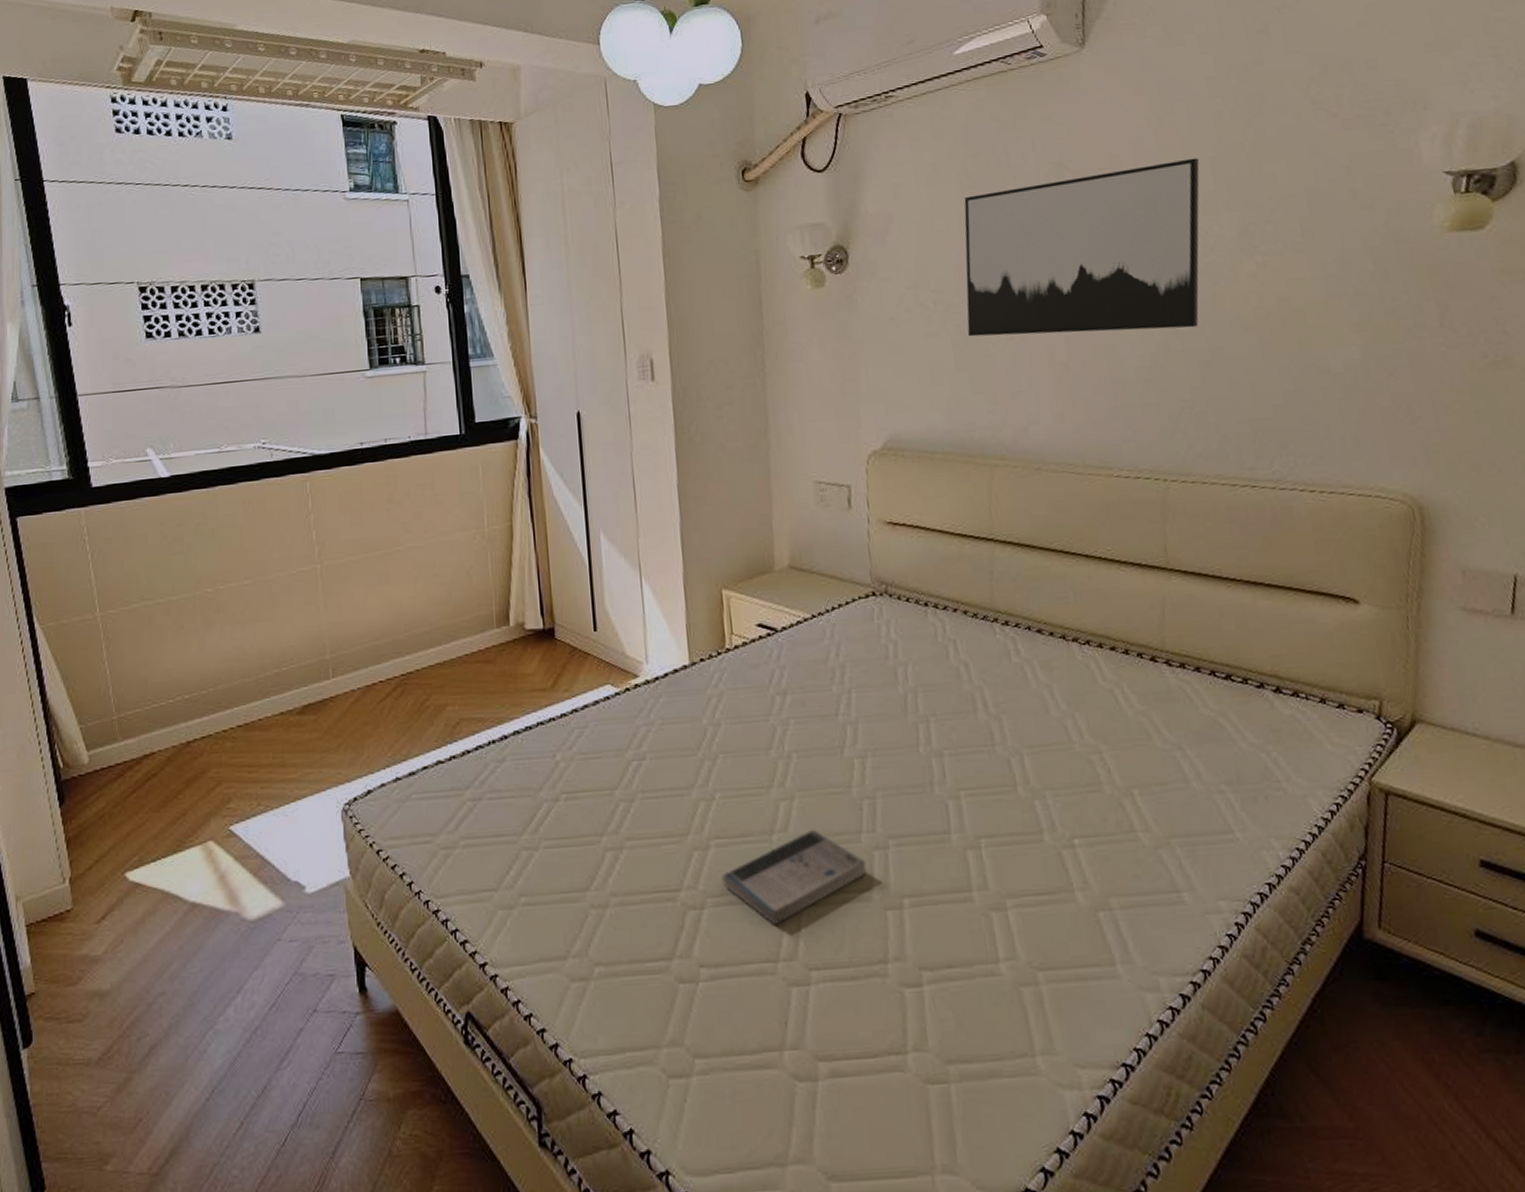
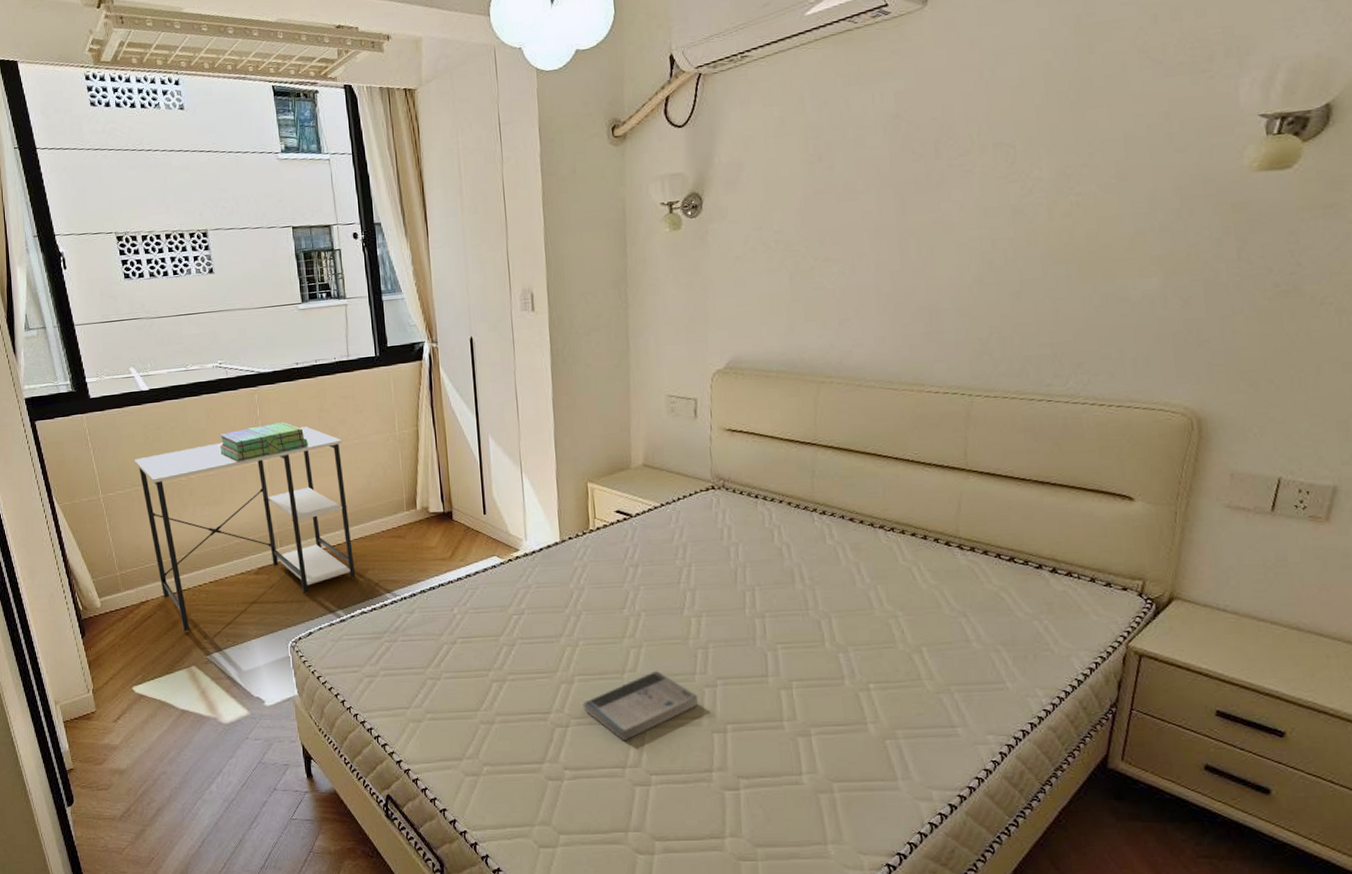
desk: none [145,522,430,795] -> present [134,426,356,632]
stack of books: none [257,516,373,569] -> present [218,422,308,463]
wall art: present [964,157,1200,337] -> none [804,106,1026,272]

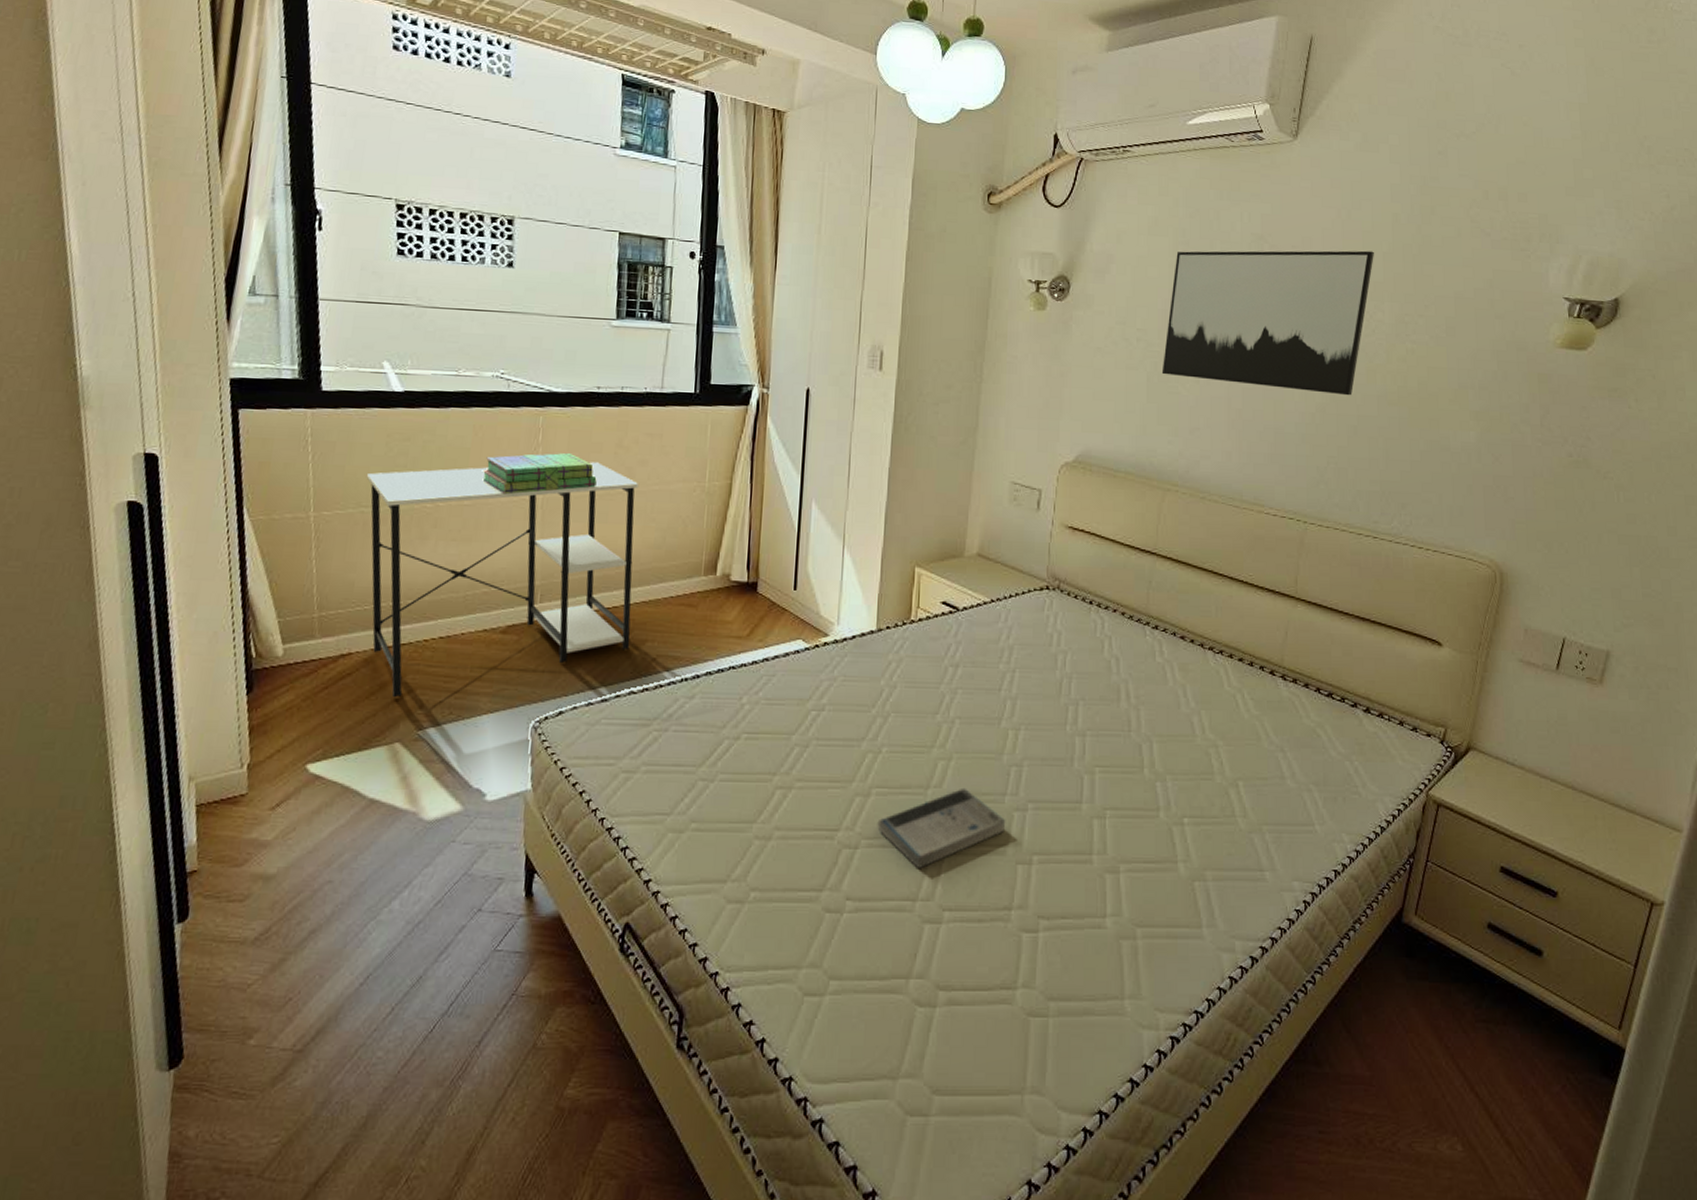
wall art: none [804,106,1026,272] -> present [1161,250,1375,396]

